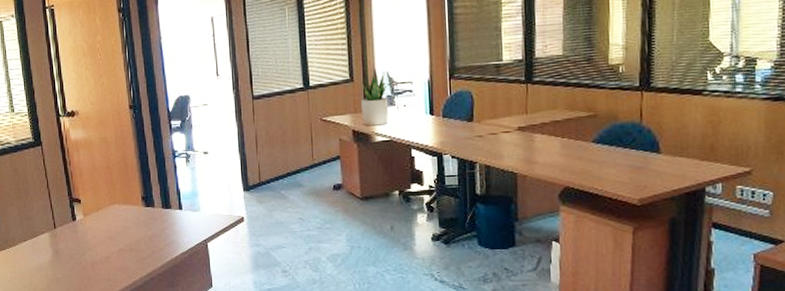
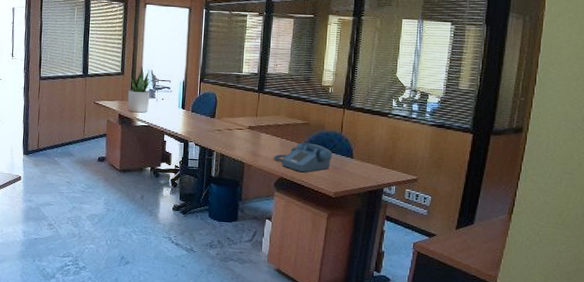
telephone: none [553,139,633,178] -> present [273,142,333,173]

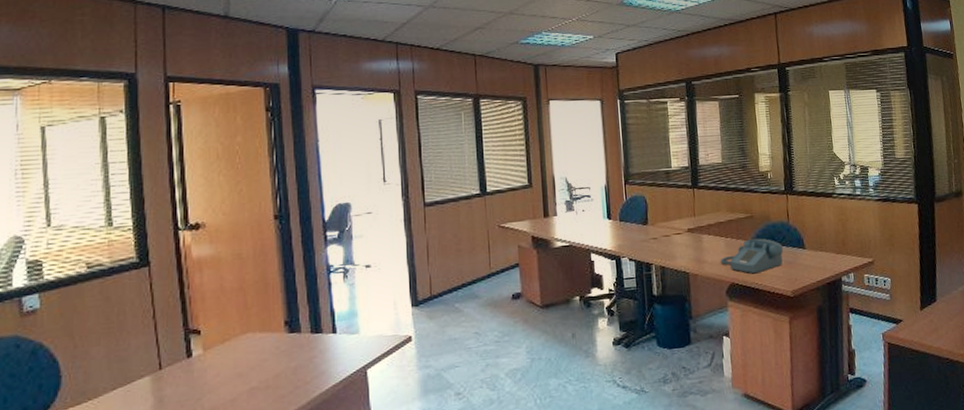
planter: present [128,70,151,113] -> none [540,178,567,232]

